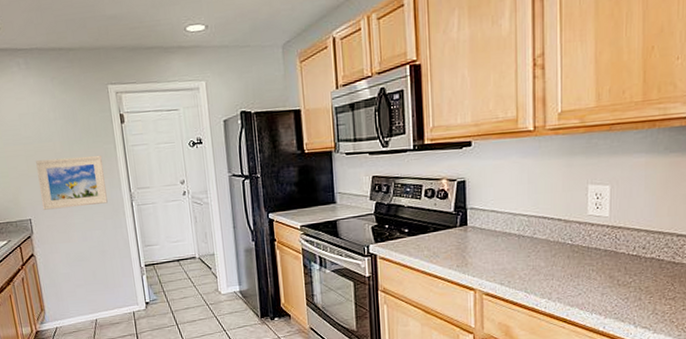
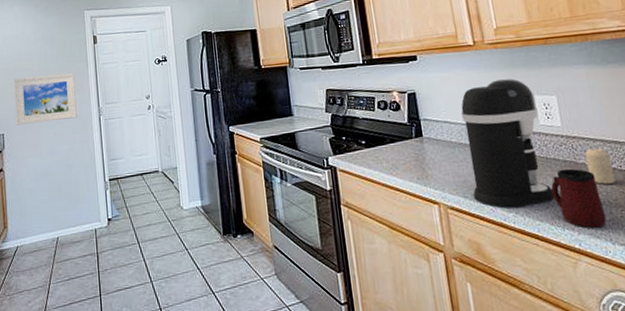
coffee maker: none [509,167,589,294] -> present [460,78,555,208]
mug: none [587,257,634,313] -> present [551,168,607,228]
candle: none [626,238,651,273] -> present [585,148,615,184]

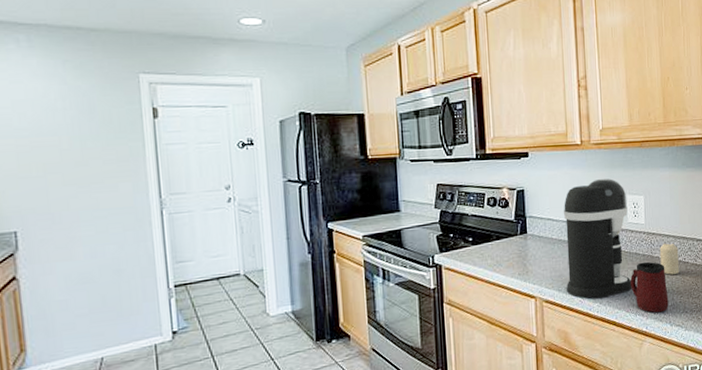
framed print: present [14,72,77,125] -> none [31,153,129,220]

